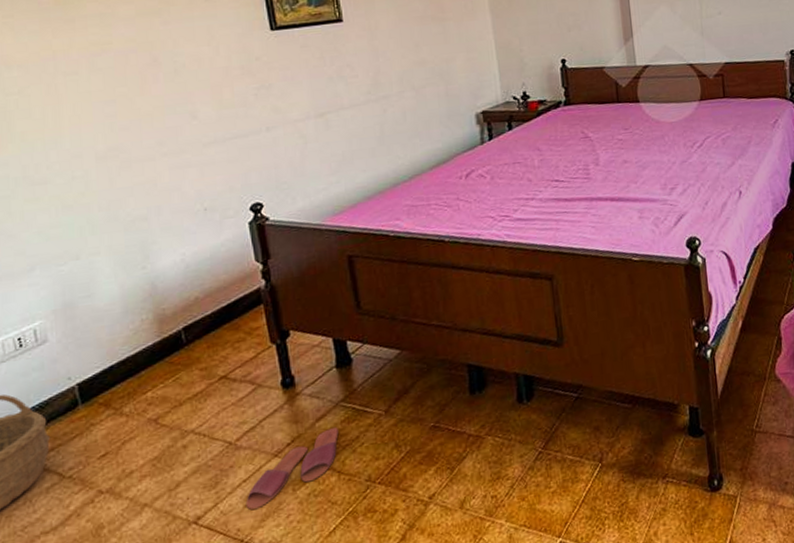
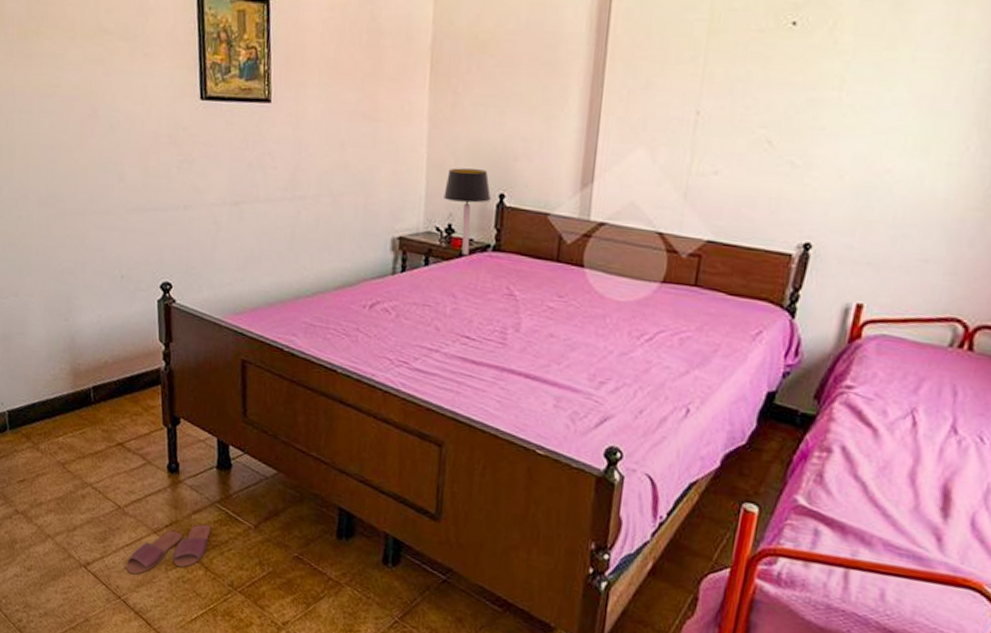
table lamp: none [514,43,555,115] -> present [444,168,492,256]

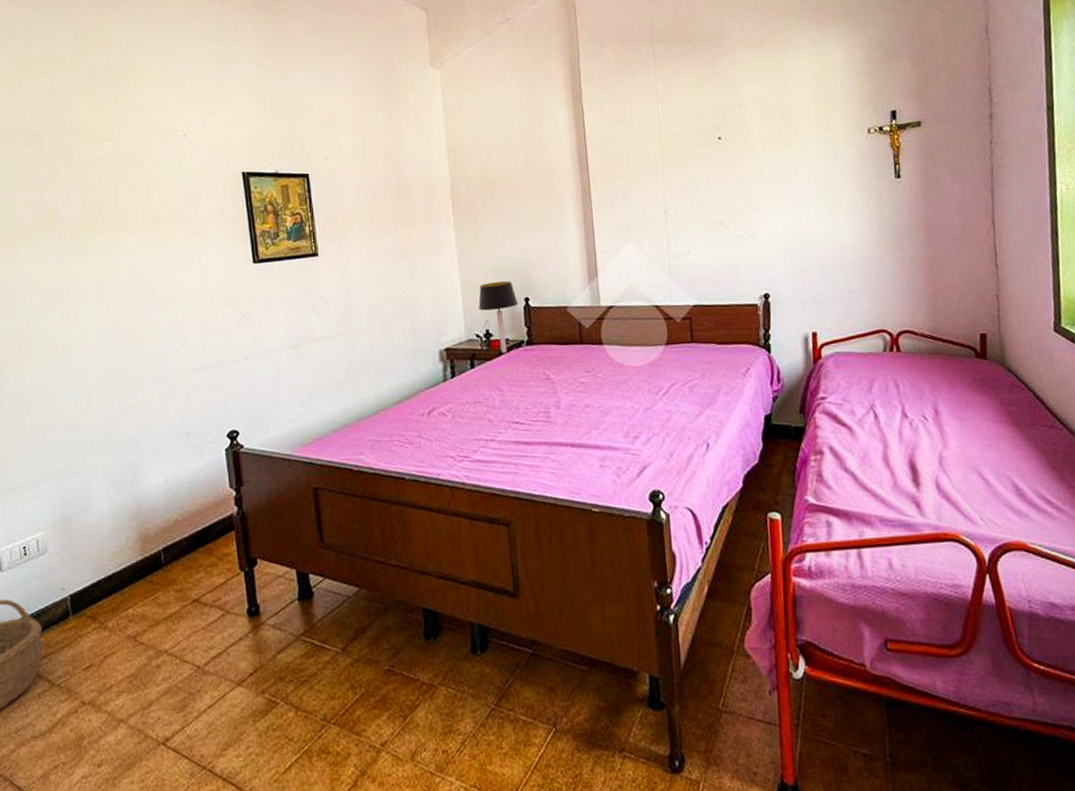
slippers: present [126,524,211,575] -> none [210,660,298,738]

